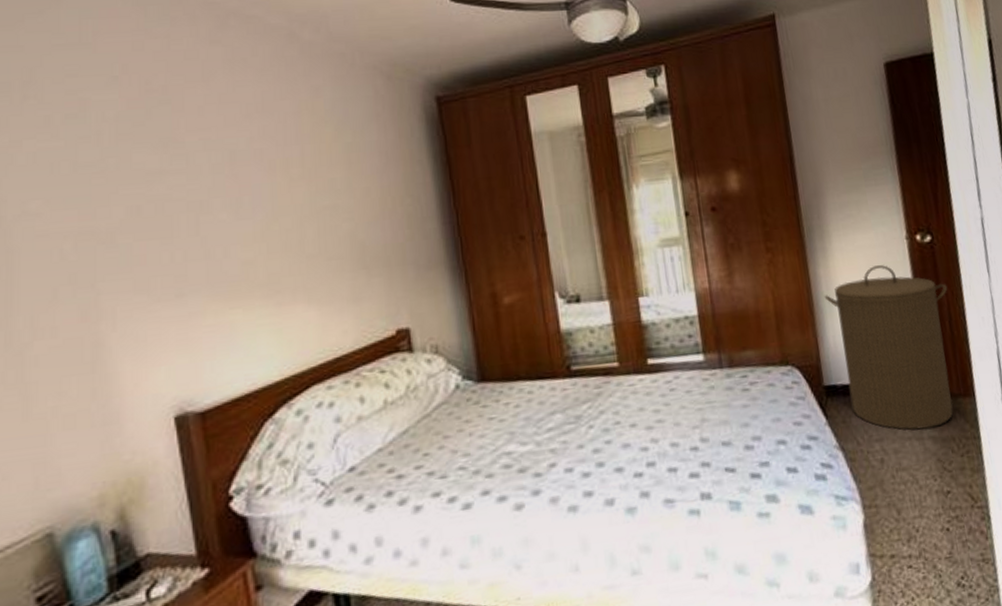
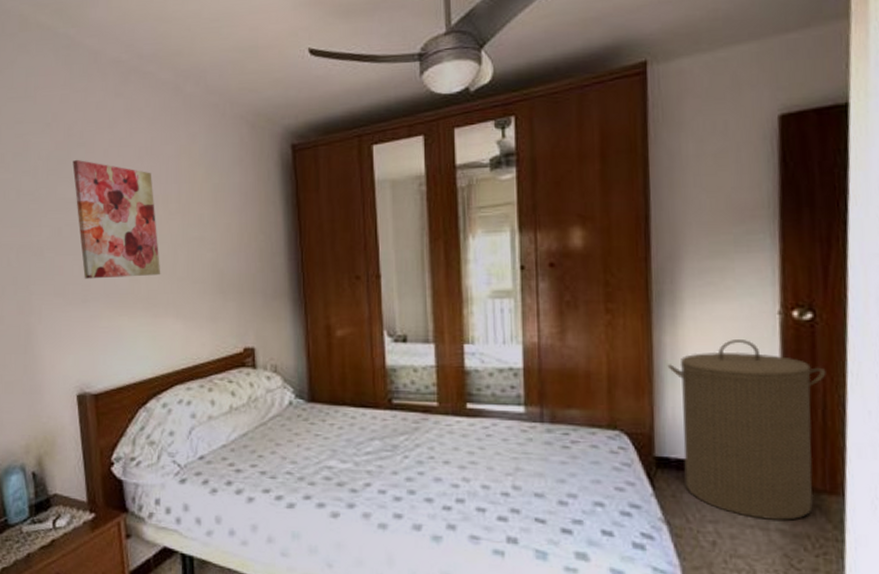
wall art: none [154,119,285,268] -> present [72,159,161,279]

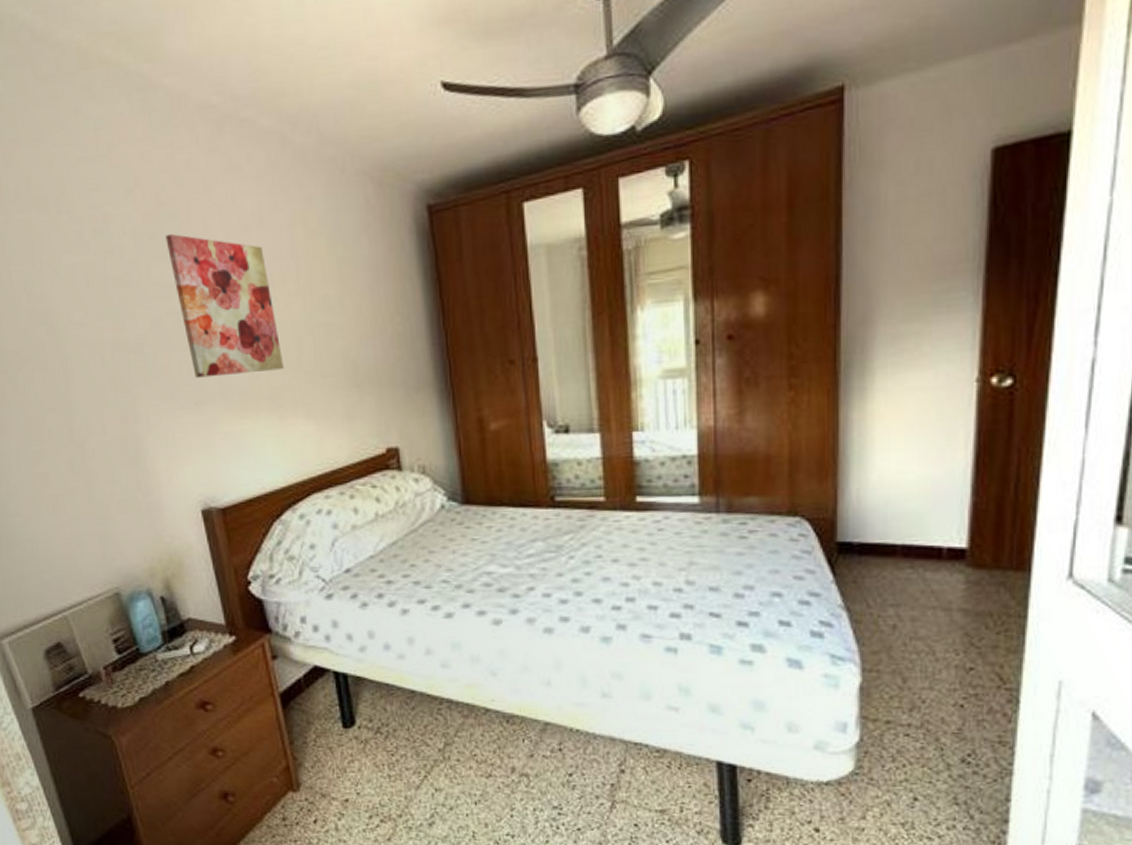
laundry hamper: present [667,340,826,521] -> none [853,412,1022,601]

